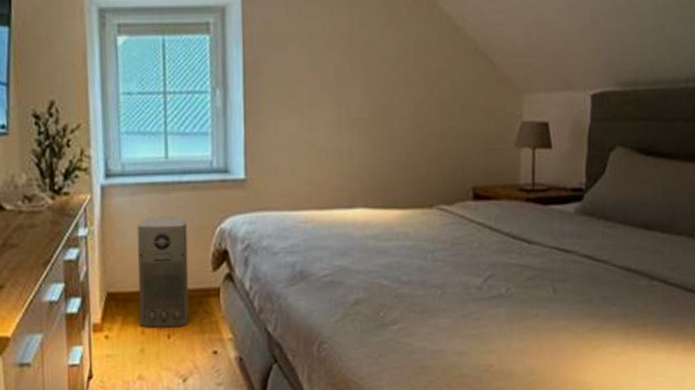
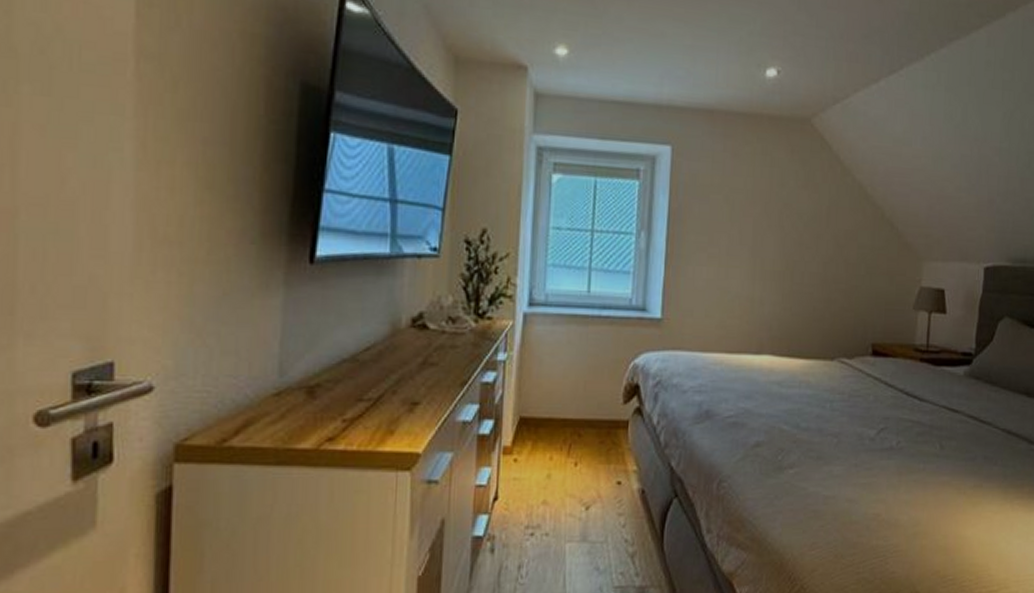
air purifier: present [137,215,189,328] -> none [549,347,602,456]

